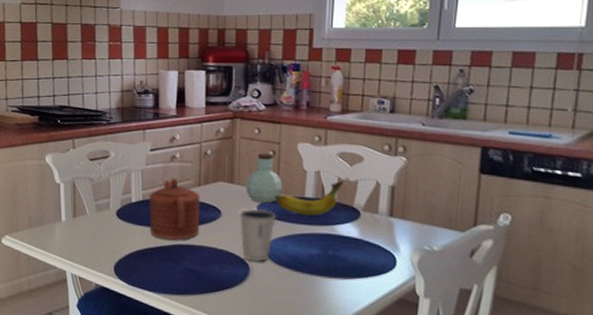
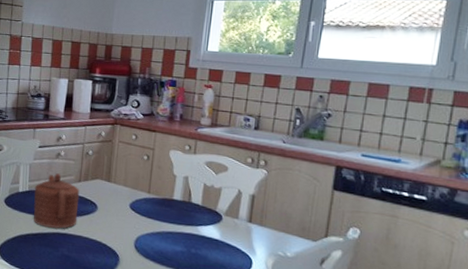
dixie cup: present [239,208,277,262] -> none [113,205,147,254]
jar: present [246,153,283,203] -> none [121,157,154,202]
fruit: present [275,180,343,216] -> none [146,186,208,216]

